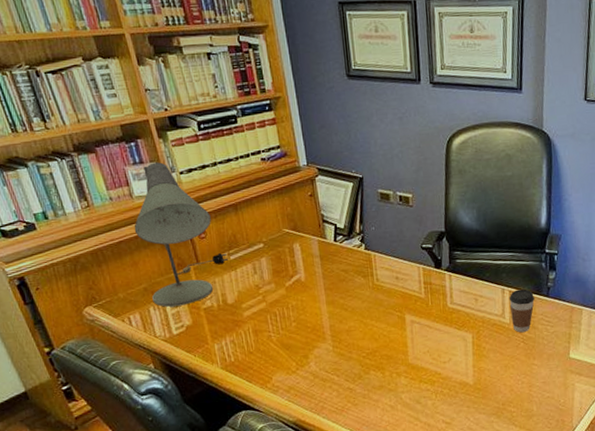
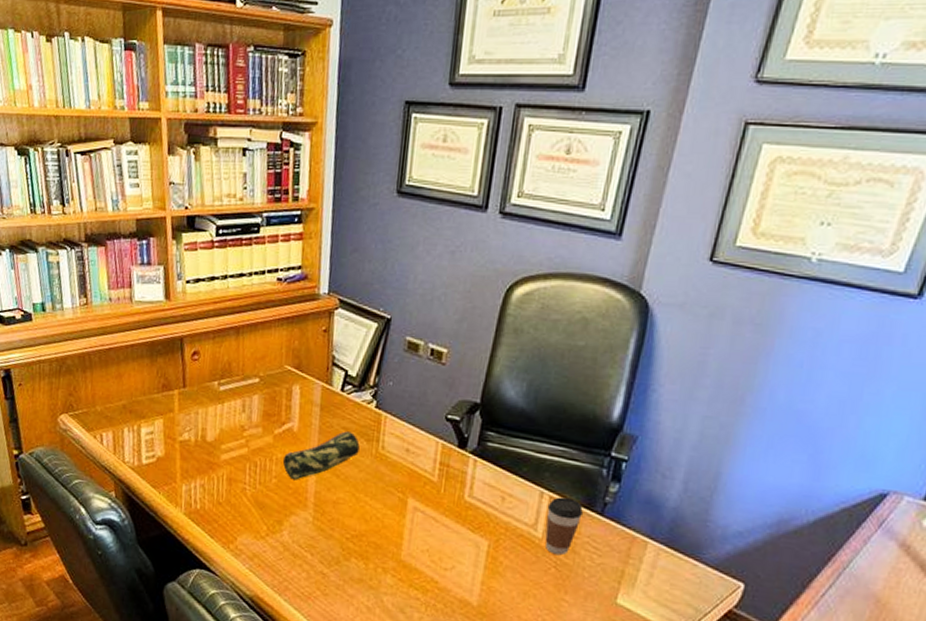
desk lamp: present [134,162,228,307] -> none [126,266,218,433]
pencil case: none [297,272,359,320] -> present [282,431,360,480]

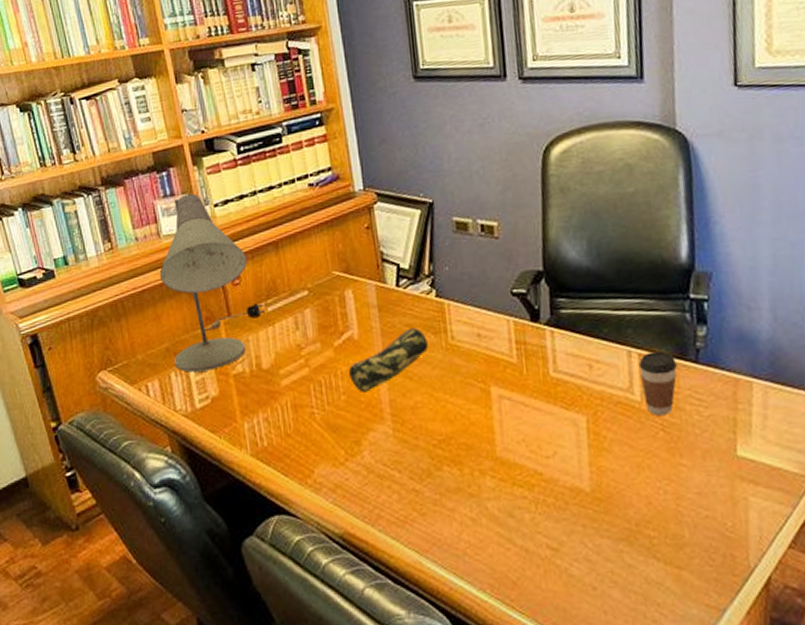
desk lamp: none [126,266,218,433] -> present [159,193,265,372]

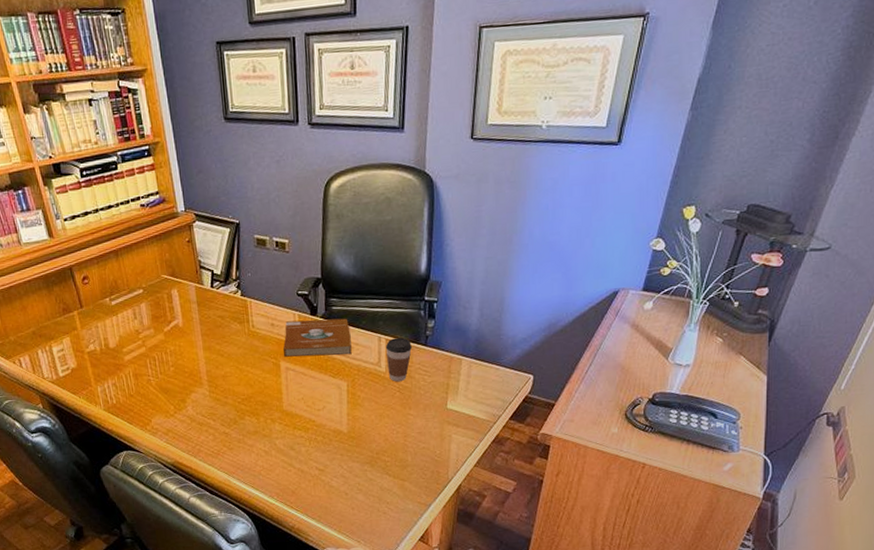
desk lamp: present [159,193,265,372] -> none [22,209,110,350]
pencil case: present [348,328,428,392] -> none [175,318,235,365]
book: none [494,325,591,380] -> present [283,318,352,357]

